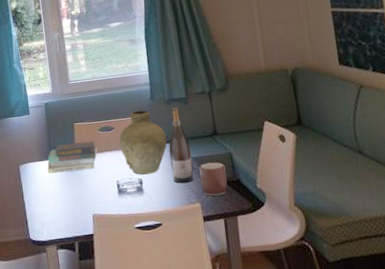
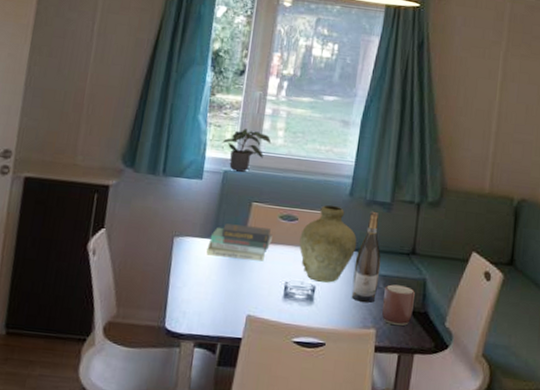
potted plant: none [37,65,77,102] -> present [222,129,272,172]

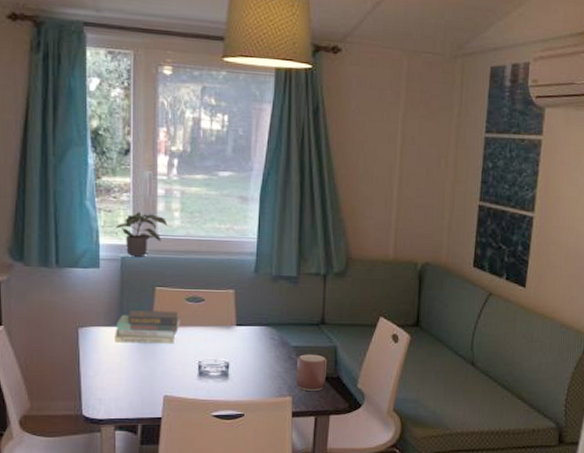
vase: present [299,204,357,283] -> none [208,283,267,358]
wine bottle: present [351,211,381,303] -> none [265,286,292,373]

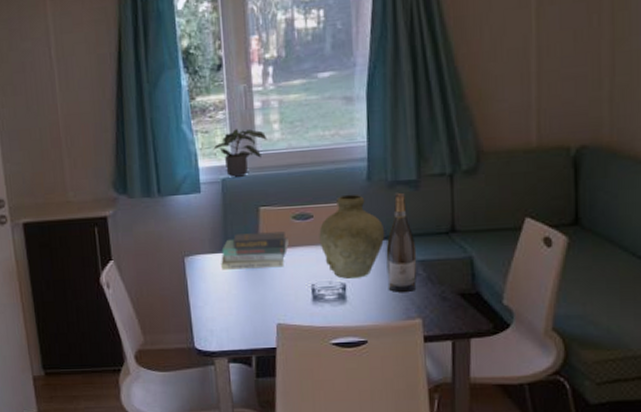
vase: none [208,283,267,358] -> present [319,194,385,279]
wine bottle: none [265,286,292,373] -> present [386,192,417,292]
mug: present [296,354,327,392] -> none [425,268,462,312]

